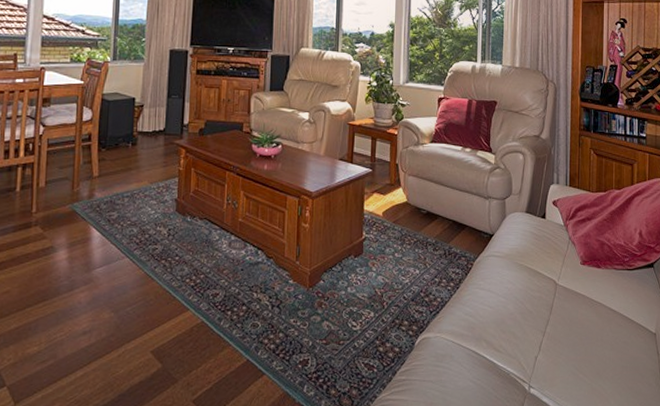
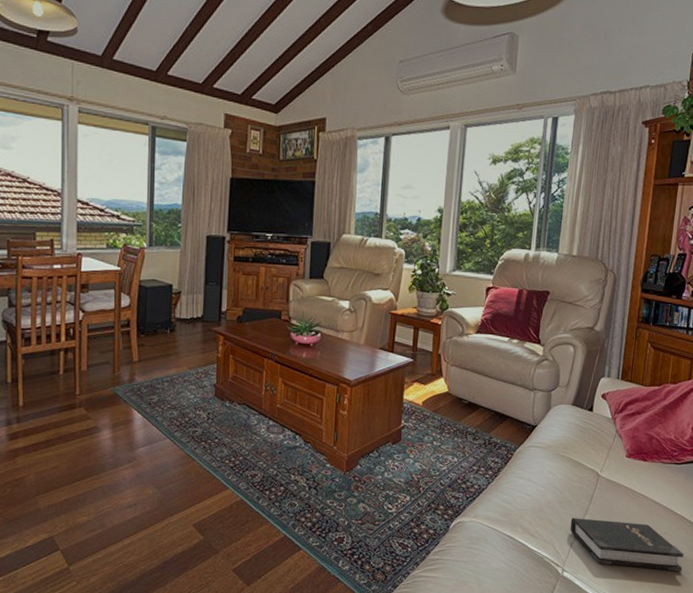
hardback book: none [533,329,645,384] -> present [570,518,684,572]

